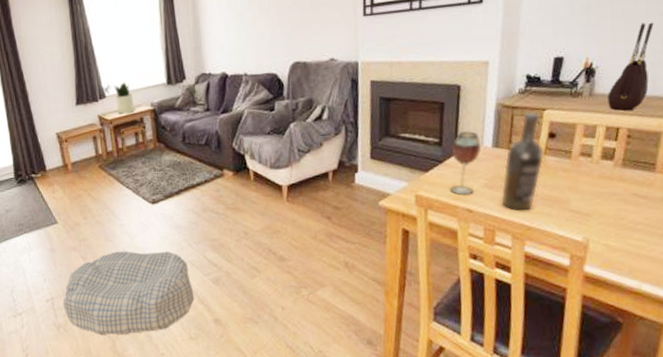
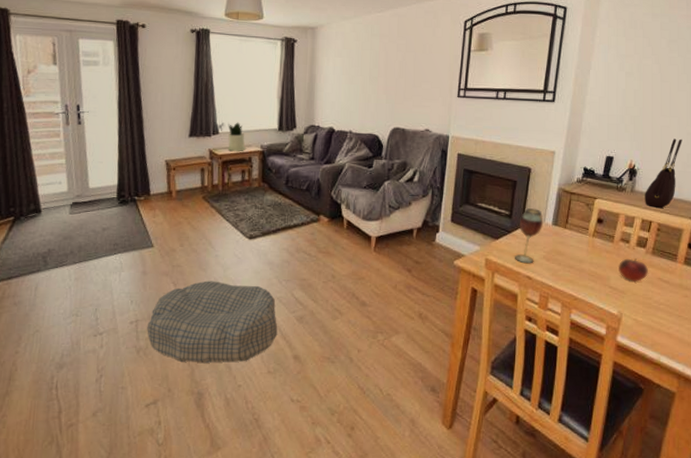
wine bottle: present [501,111,545,211] -> none [555,198,593,283]
fruit: none [579,174,620,201] -> present [618,258,649,282]

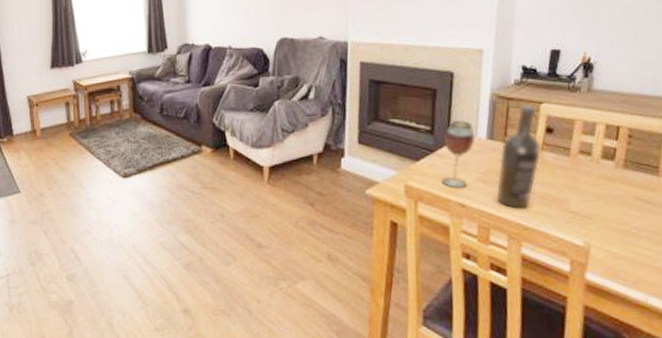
dog bed: present [147,281,278,363] -> none [19,227,163,320]
planter: present [227,122,247,152] -> none [92,47,114,81]
wine bottle: none [555,198,593,283] -> present [496,104,542,209]
fruit: present [618,258,649,282] -> none [578,174,622,203]
handbag: present [645,138,682,209] -> none [607,20,653,110]

